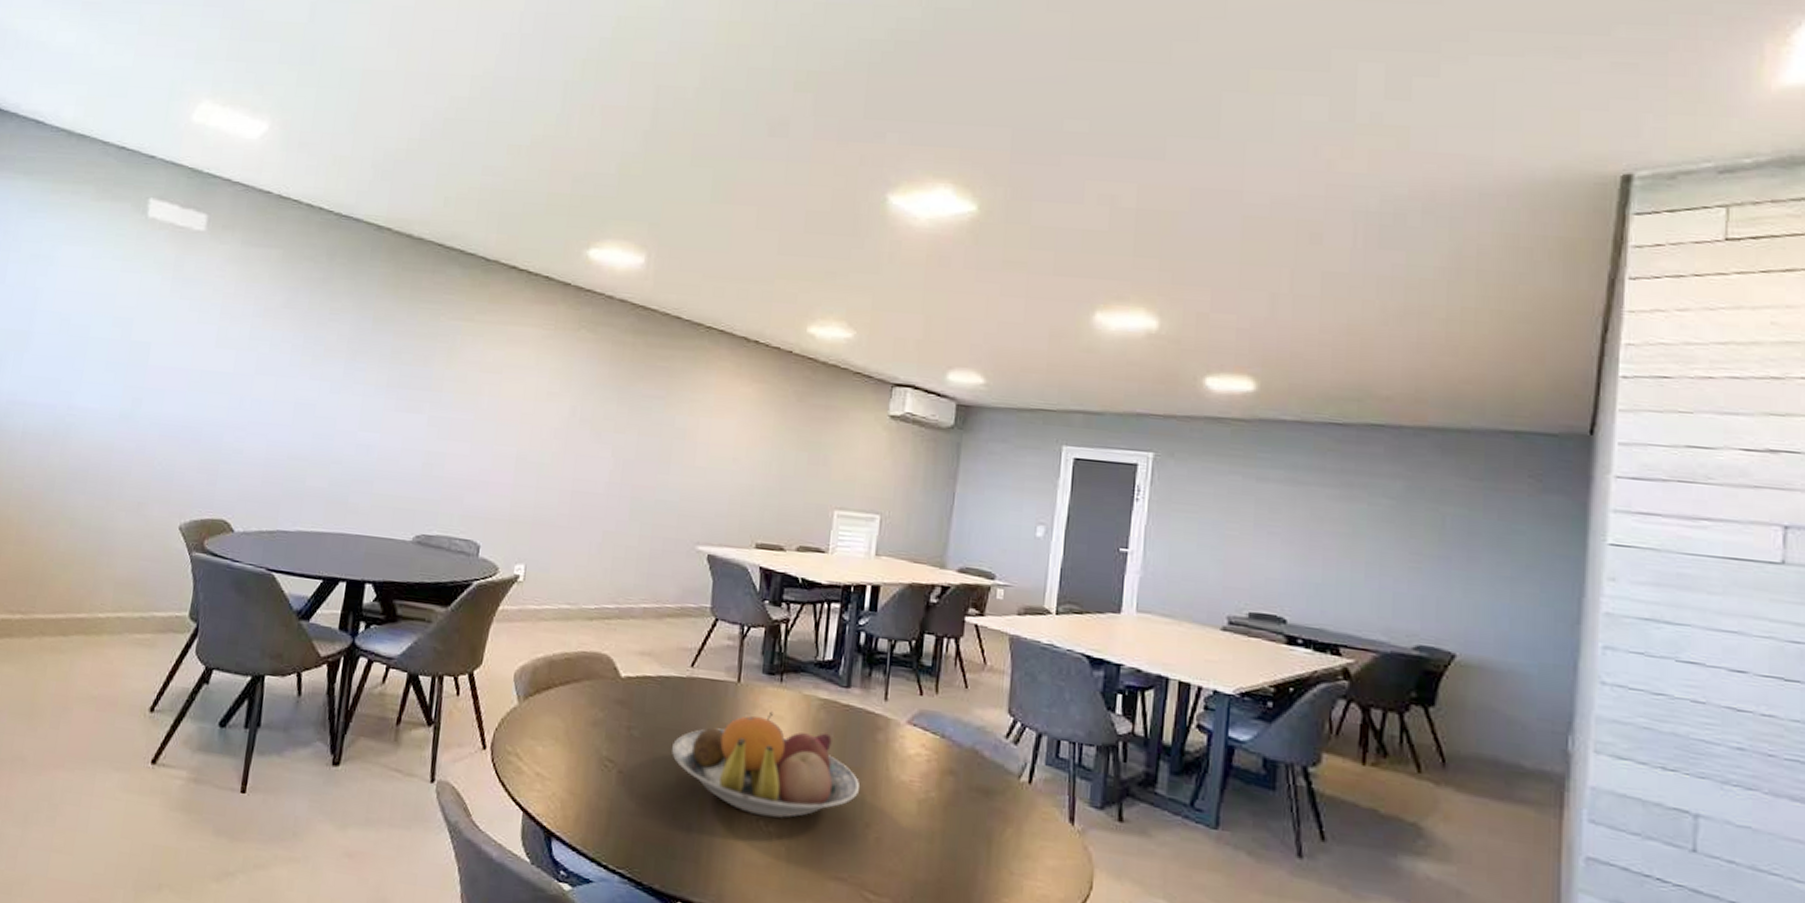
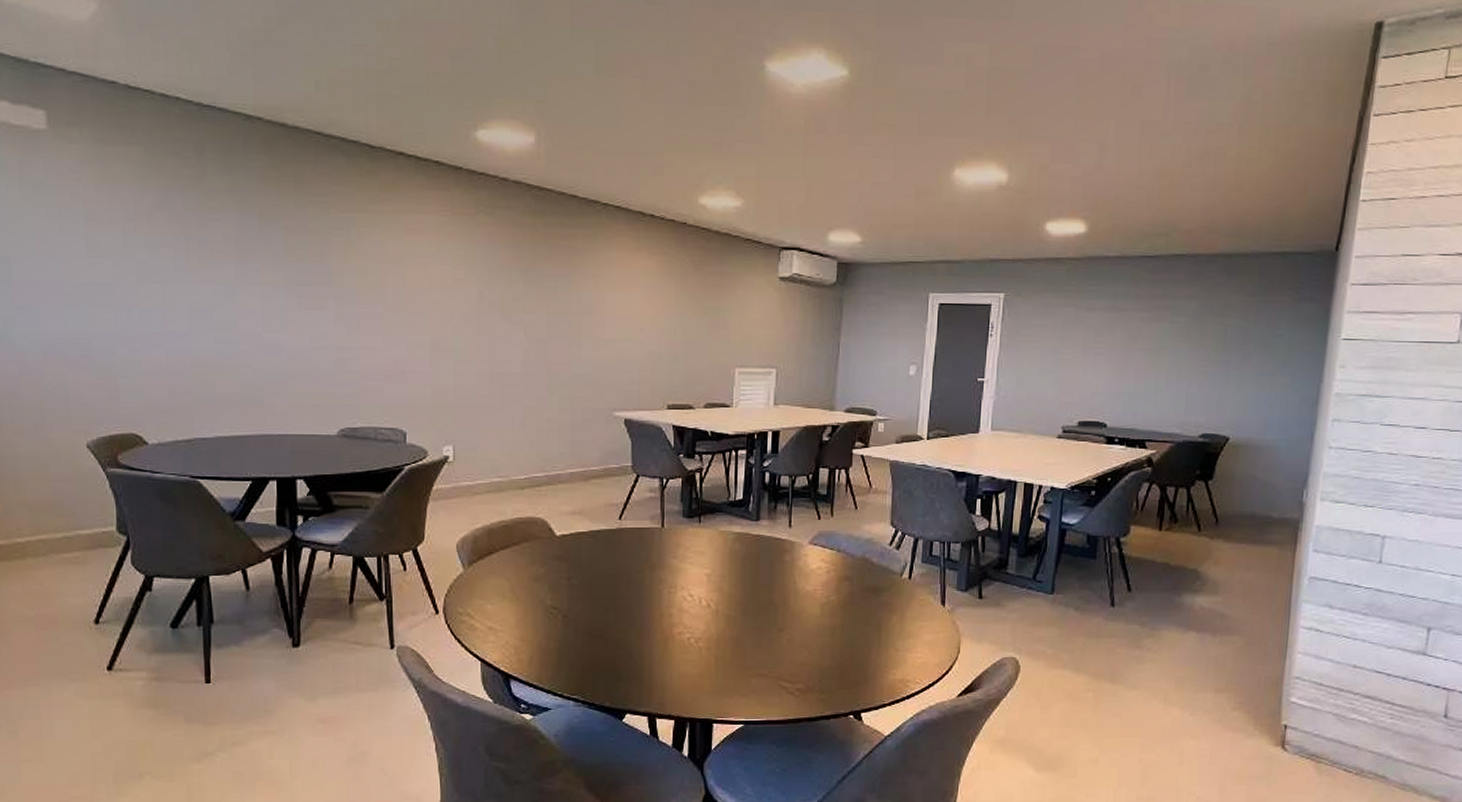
fruit bowl: present [671,711,861,818] -> none [608,548,773,636]

